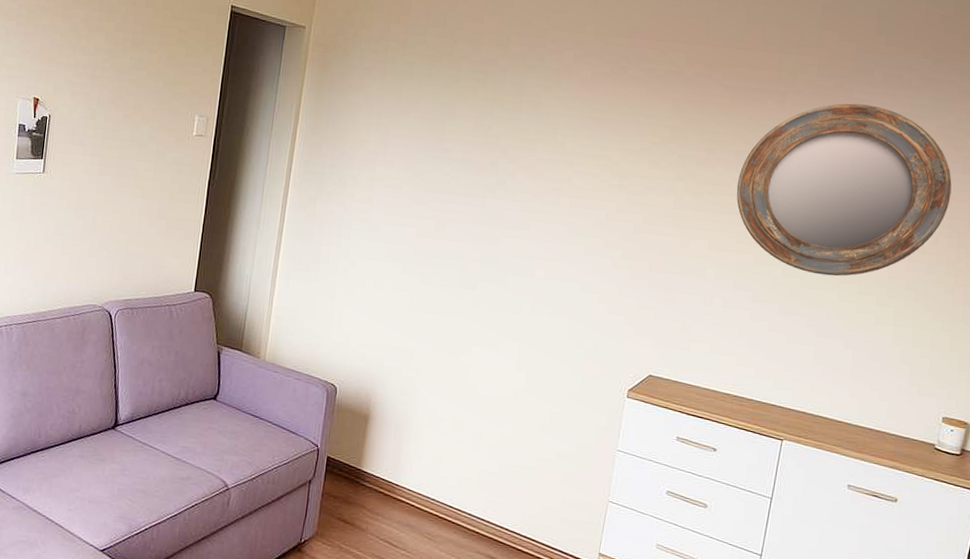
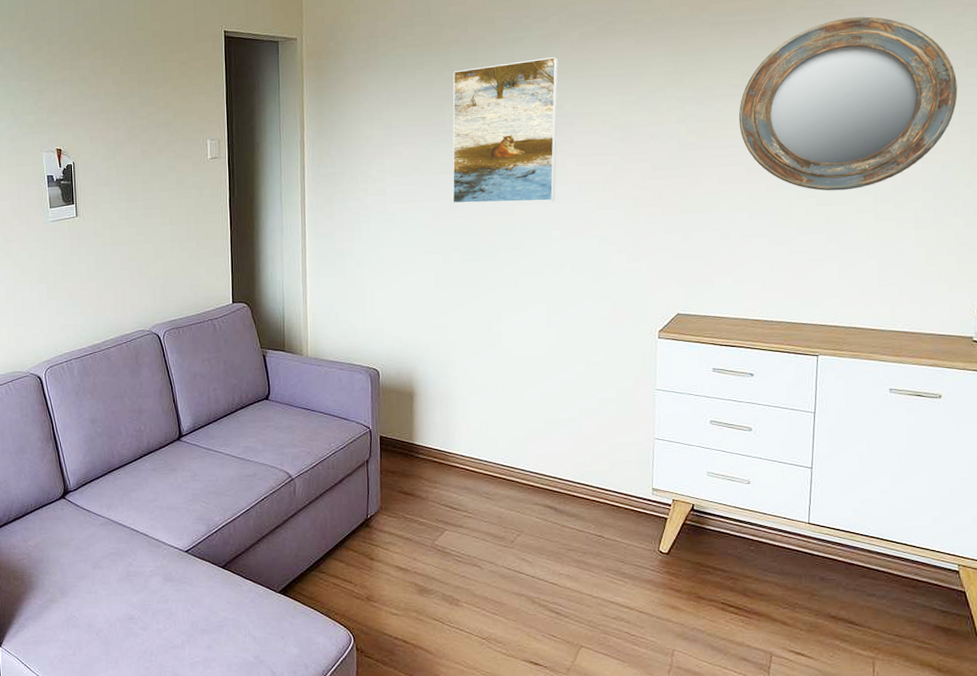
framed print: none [439,88,568,239] -> present [452,56,559,204]

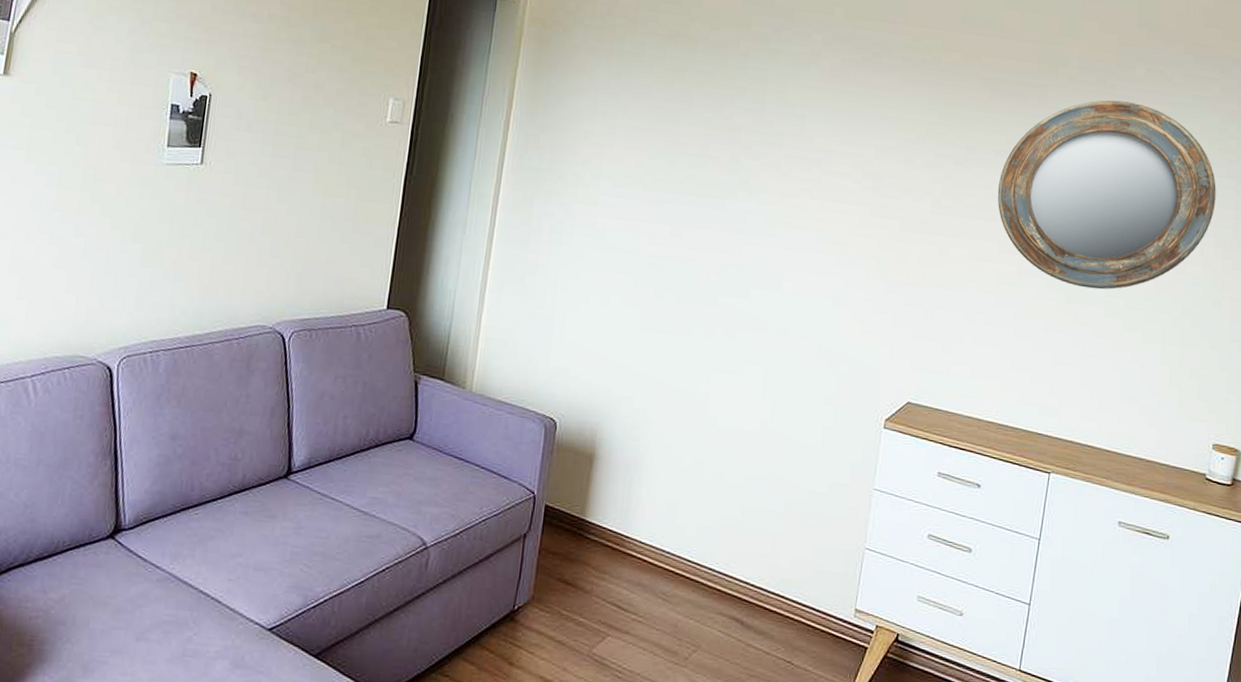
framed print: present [452,56,559,204] -> none [675,74,816,247]

